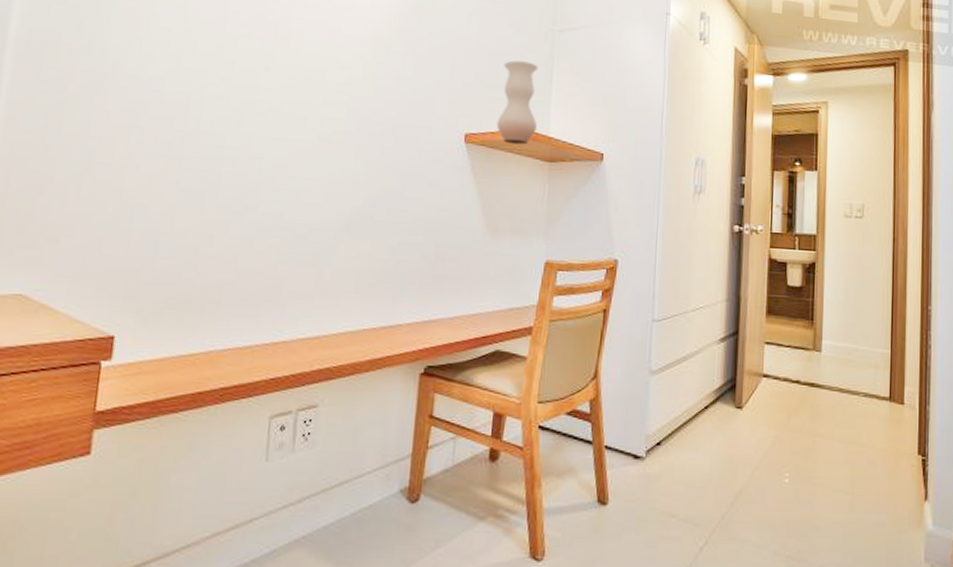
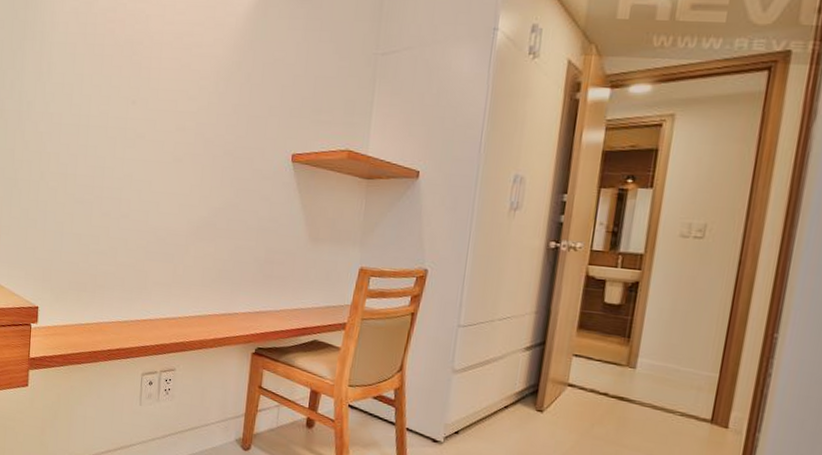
vase: present [496,60,538,145] -> none [320,85,360,164]

